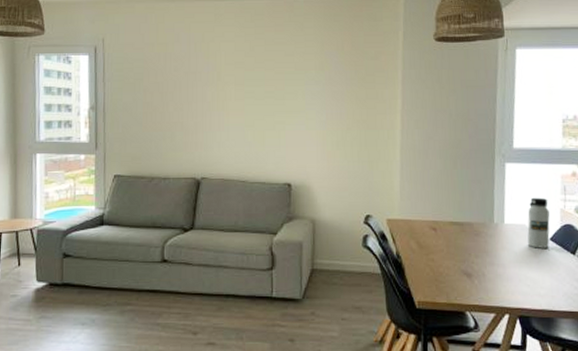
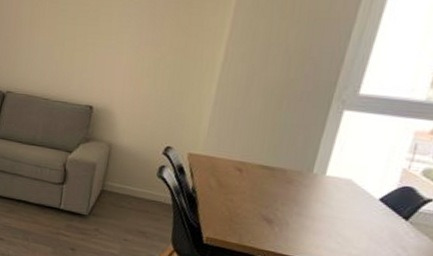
water bottle: present [527,197,550,248] -> none [350,152,389,209]

